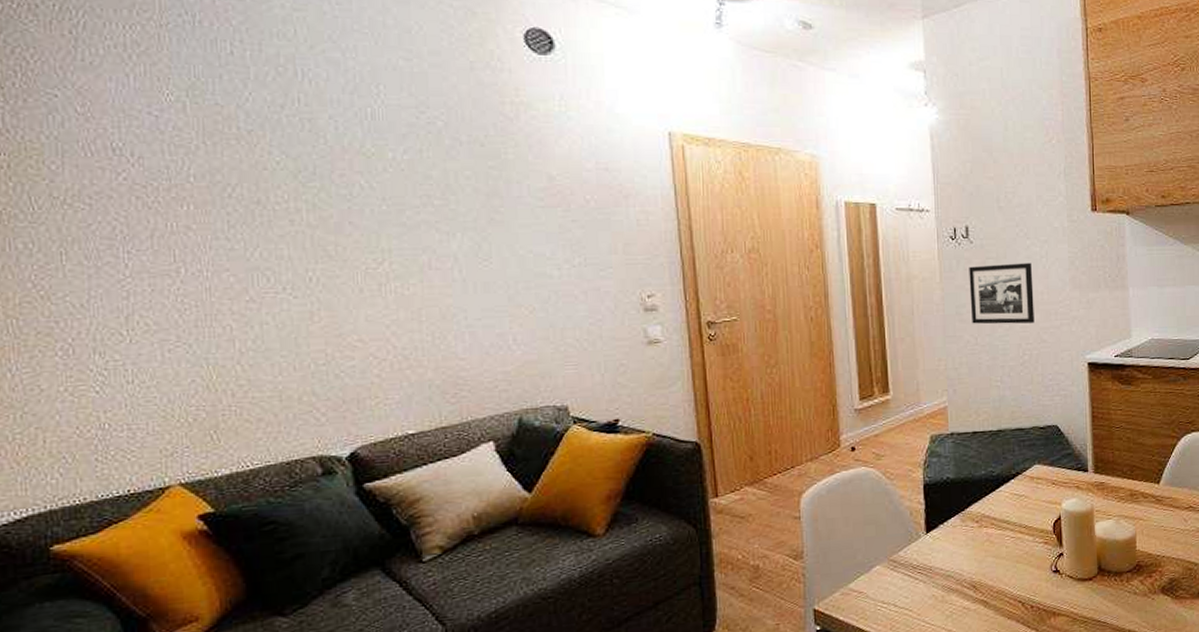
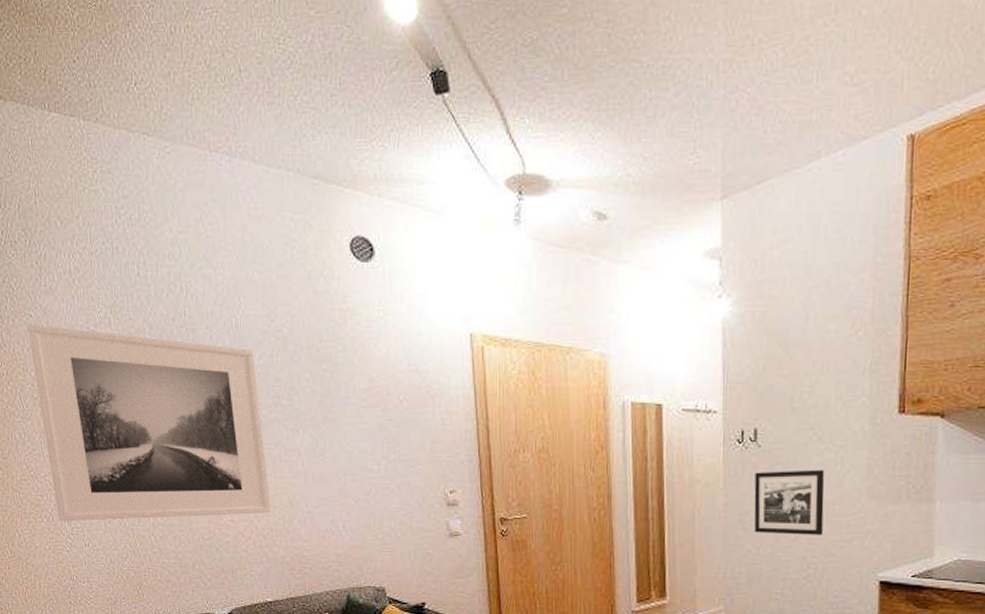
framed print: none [48,105,417,354] -> present [27,323,272,522]

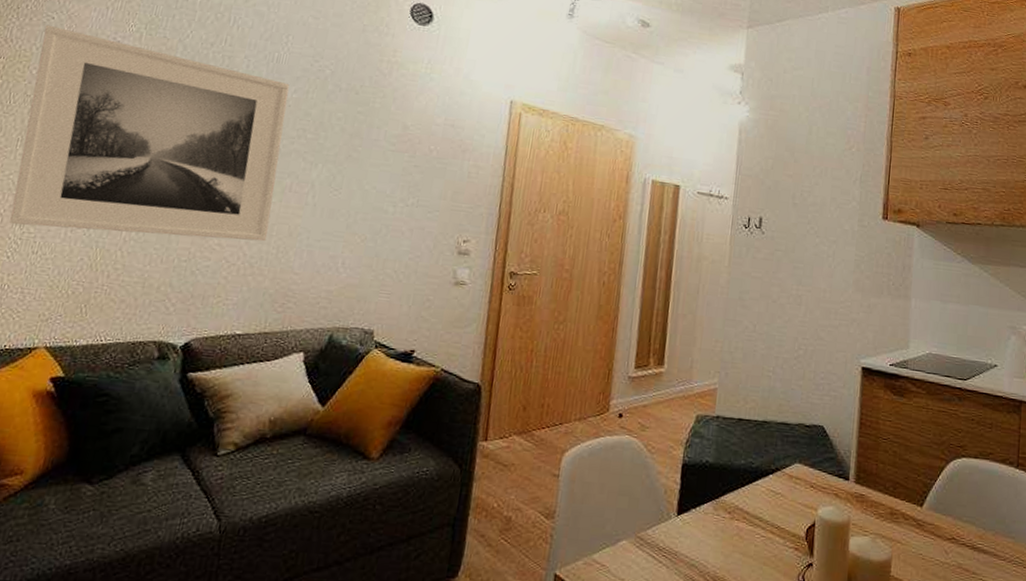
picture frame: present [754,469,825,535] -> none [753,255,818,319]

